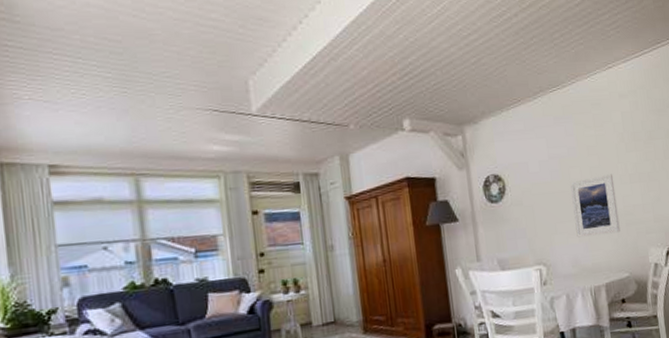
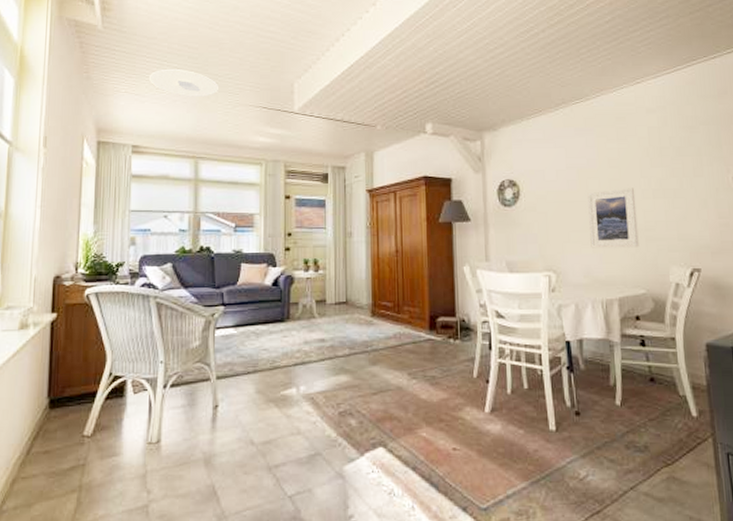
ceiling light: none [59,68,156,102] -> present [148,69,220,97]

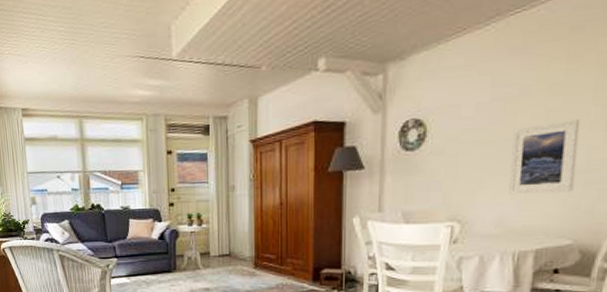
ceiling light: present [148,69,220,97] -> none [27,22,96,53]

